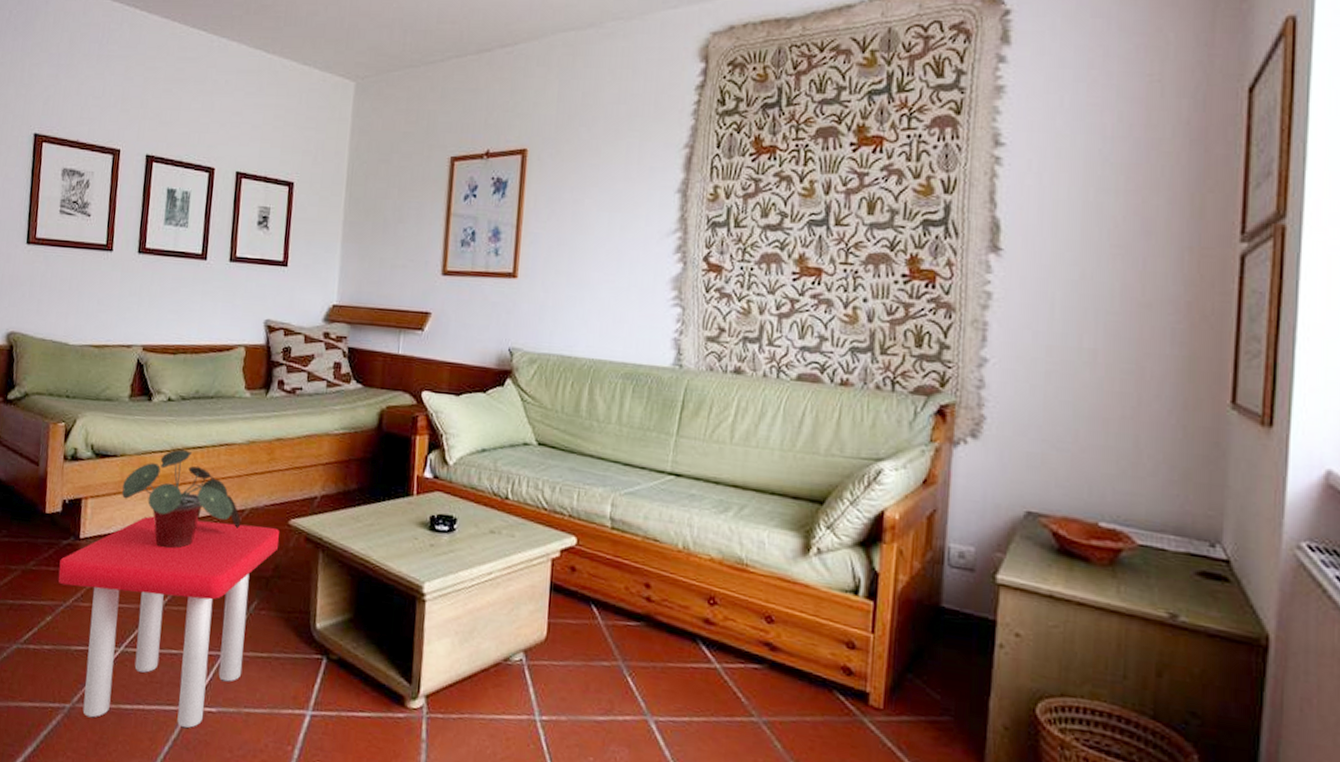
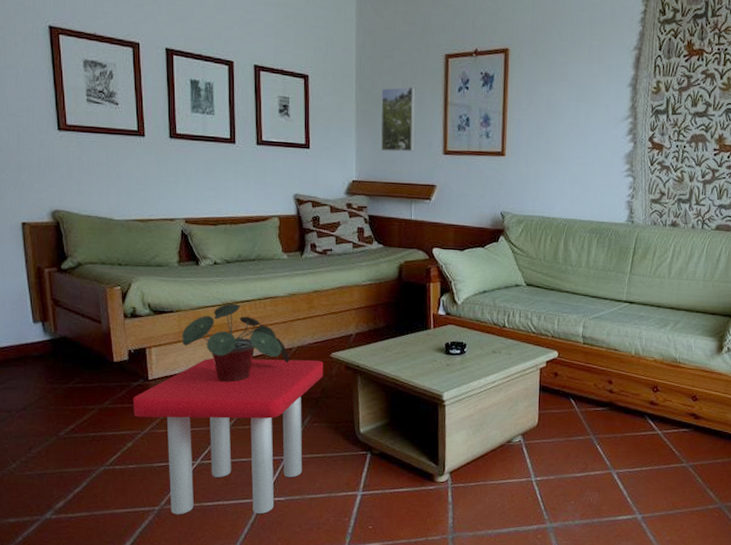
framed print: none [369,195,414,272] -> present [381,87,416,152]

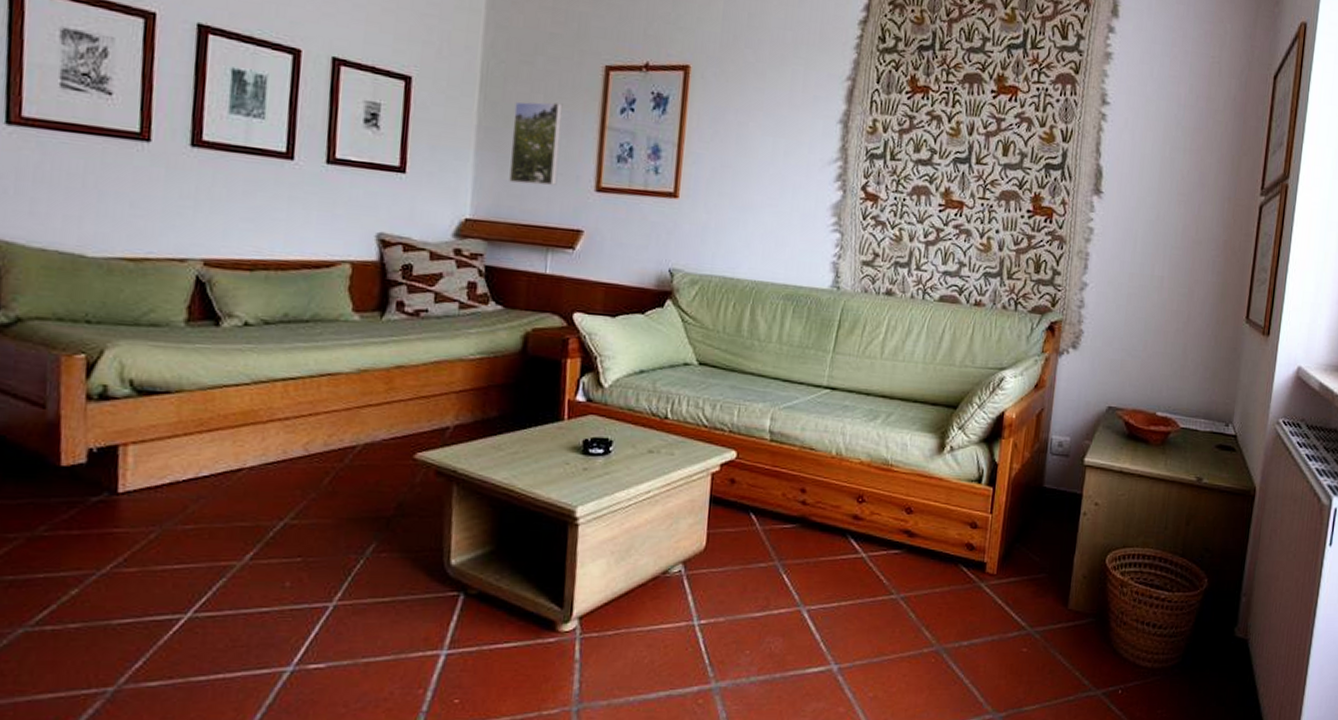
stool: present [133,358,324,515] -> none [85,460,403,698]
potted plant: present [181,303,290,383] -> none [180,381,352,496]

